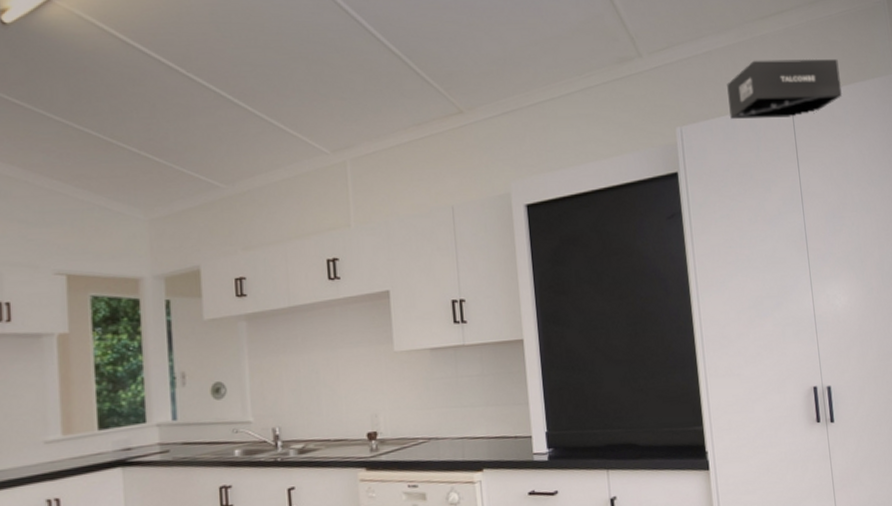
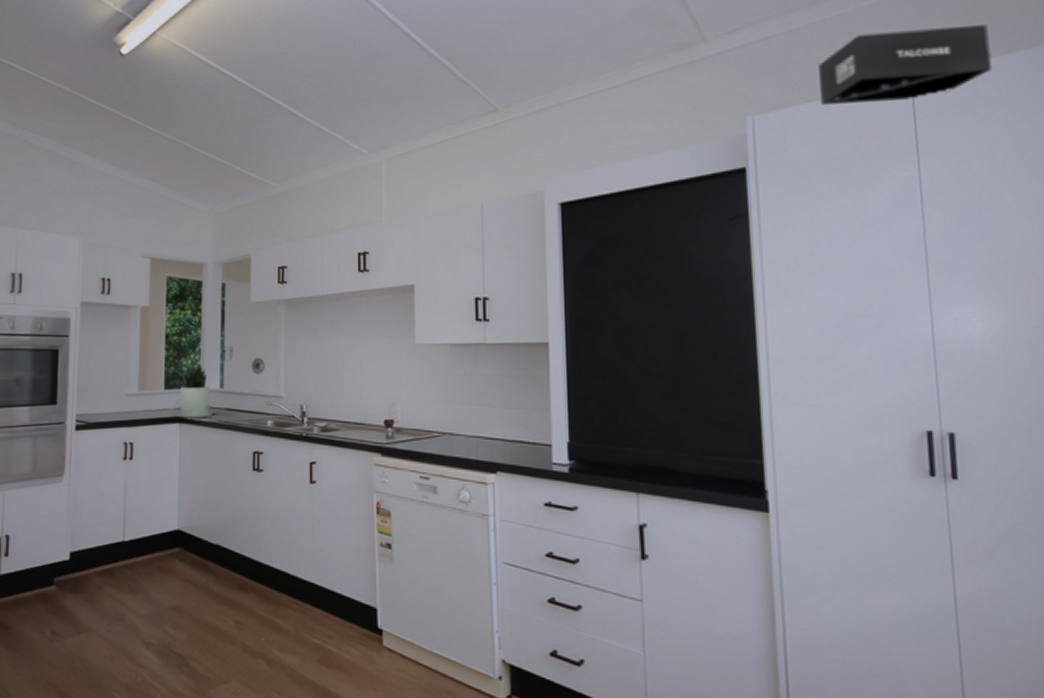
planter: none [117,396,165,462] -> present [177,364,212,420]

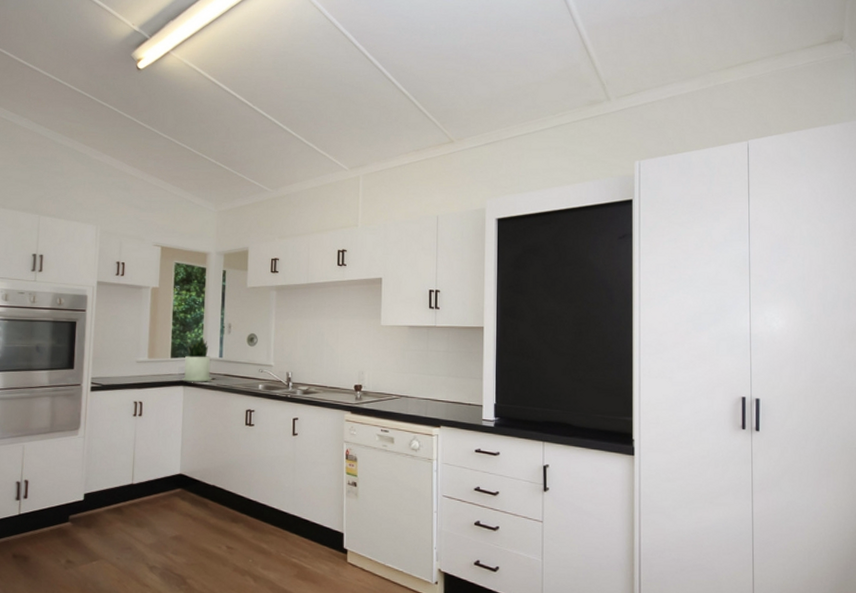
box: present [818,24,992,105] -> none [686,105,800,157]

